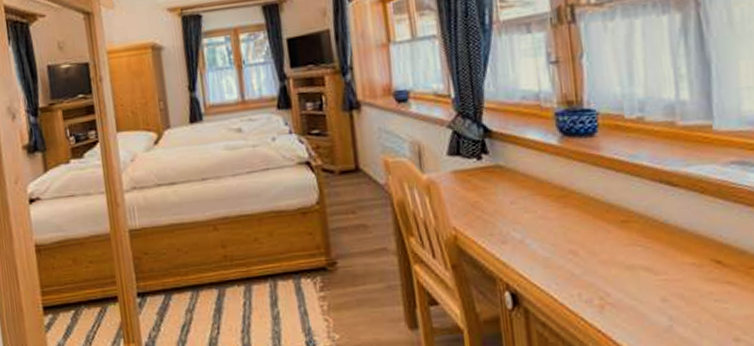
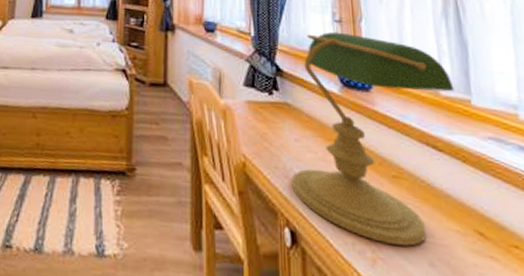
desk lamp: none [509,74,693,289] -> present [292,31,454,247]

